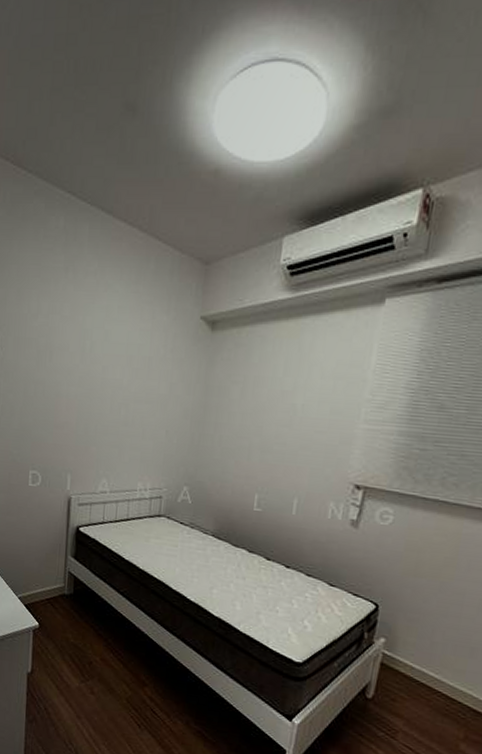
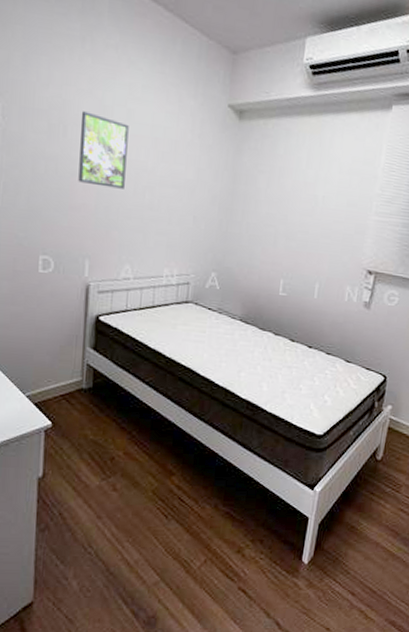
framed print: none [62,336,106,407] -> present [78,111,129,189]

